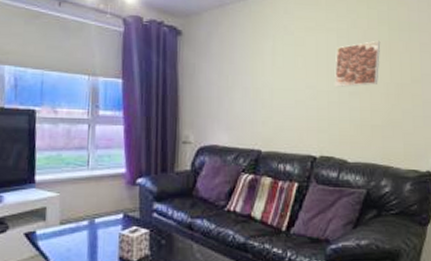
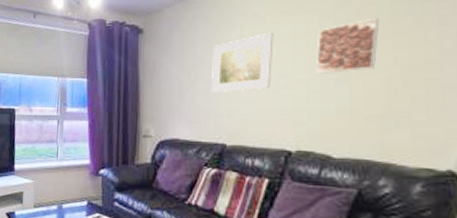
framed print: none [248,45,301,101] -> present [212,32,274,94]

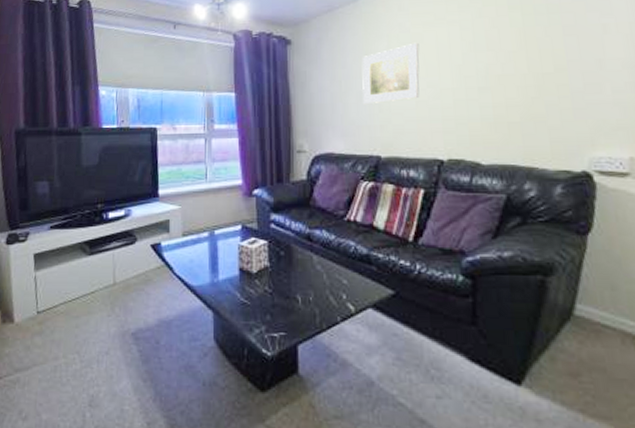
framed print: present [316,17,380,74] -> none [459,28,513,83]

